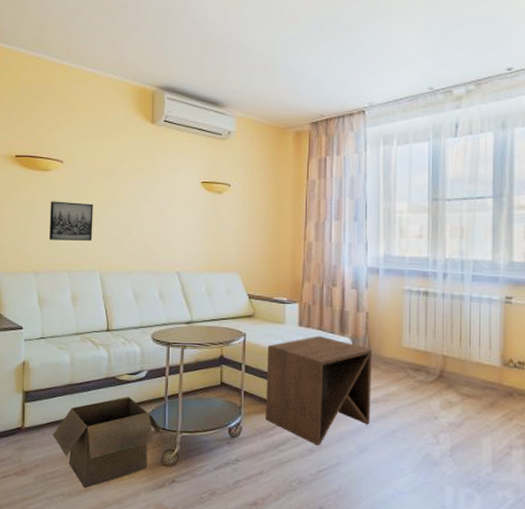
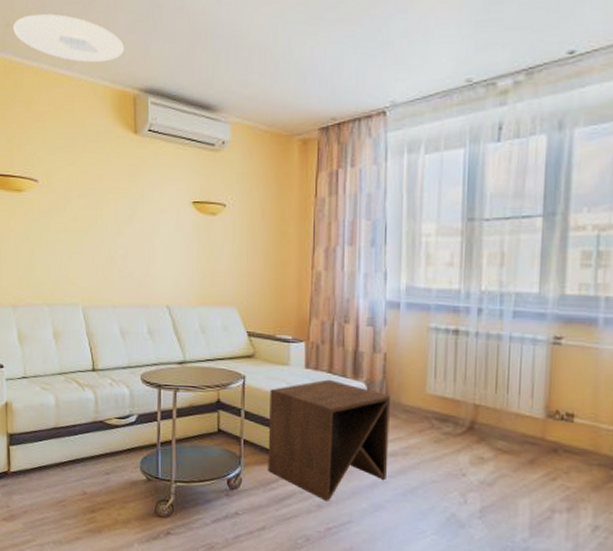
ceiling light: none [47,21,145,64] -> present [13,13,124,63]
wall art: present [49,201,93,241] -> none [25,226,73,271]
box: present [53,397,161,488] -> none [40,442,154,536]

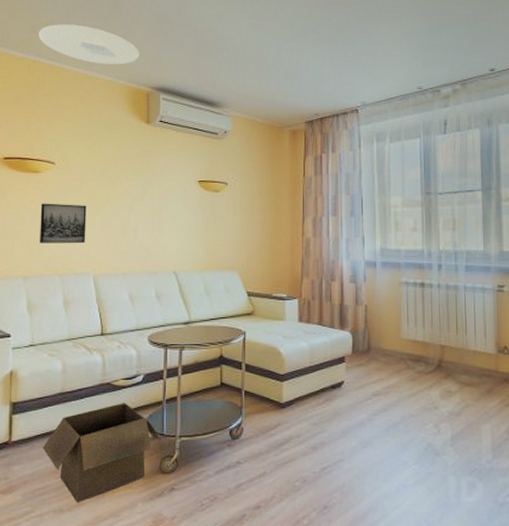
wall art: none [25,226,73,271] -> present [40,203,87,243]
box: none [40,442,154,536] -> present [43,403,159,502]
side table: present [268,379,390,501] -> none [267,331,373,442]

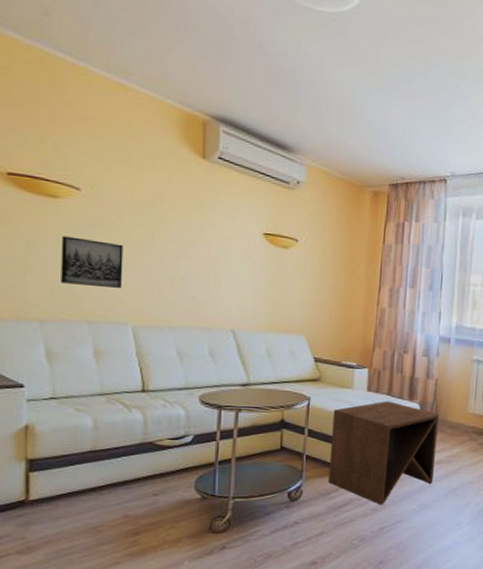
ceiling light: present [38,24,139,65] -> none [53,9,194,81]
box: present [43,403,159,502] -> none [70,463,210,561]
side table: none [267,331,373,442] -> present [328,401,439,505]

